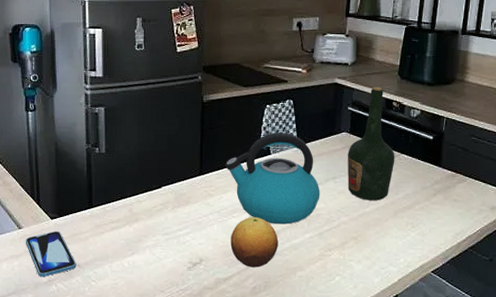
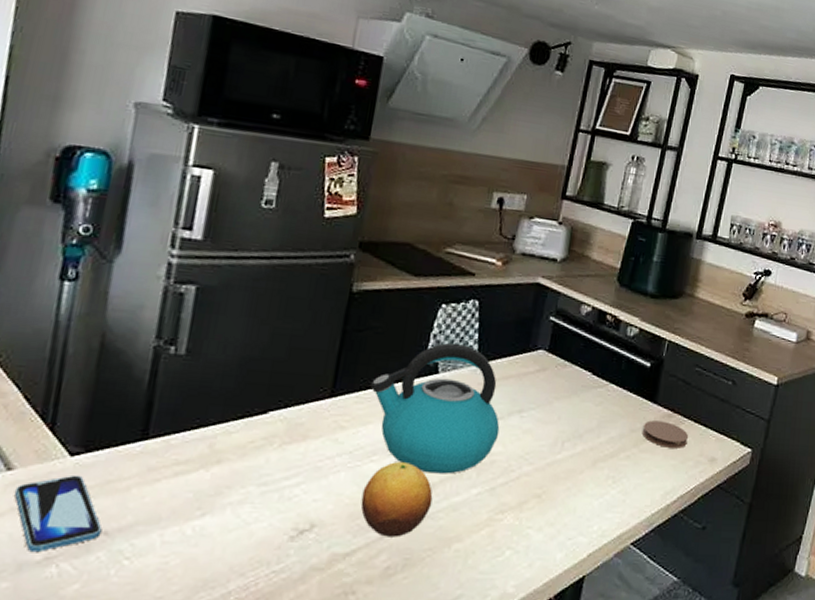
bottle: present [348,87,395,201] -> none [537,292,602,445]
coaster: none [431,180,471,200] -> present [642,420,689,448]

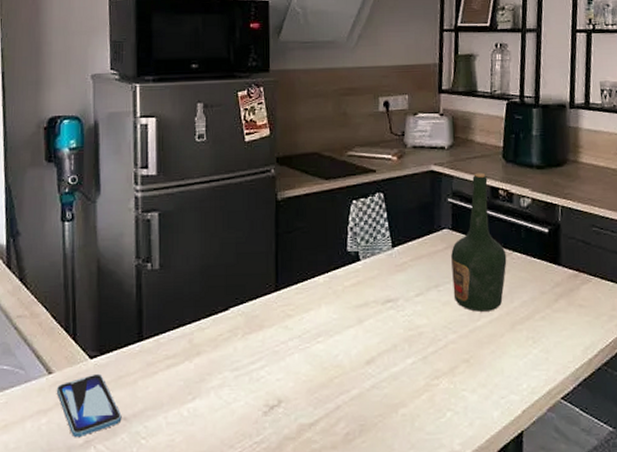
fruit: present [360,461,433,537] -> none [315,340,375,407]
kettle: present [371,343,500,474] -> none [306,233,422,349]
bottle: none [537,292,602,445] -> present [451,173,507,312]
coaster: present [642,420,689,448] -> none [552,281,599,306]

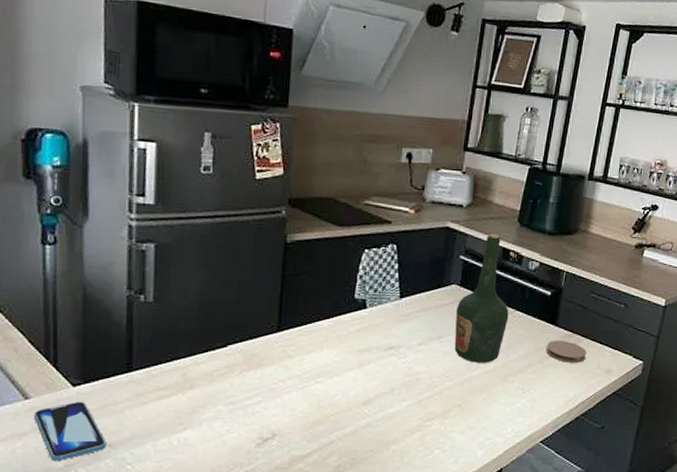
coaster: none [552,281,599,306] -> present [546,340,587,363]

